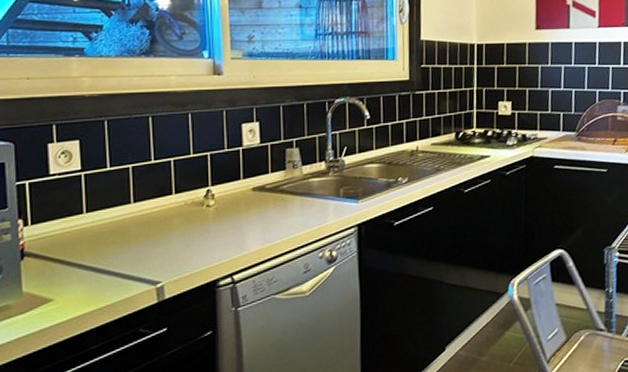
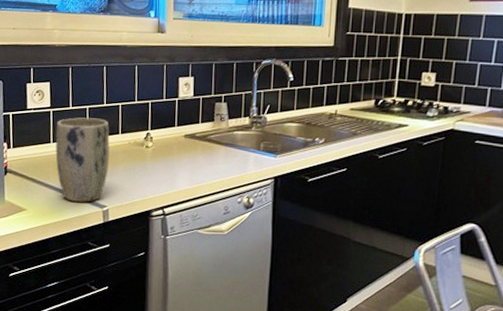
plant pot: none [89,178,161,282] -> present [55,117,110,202]

